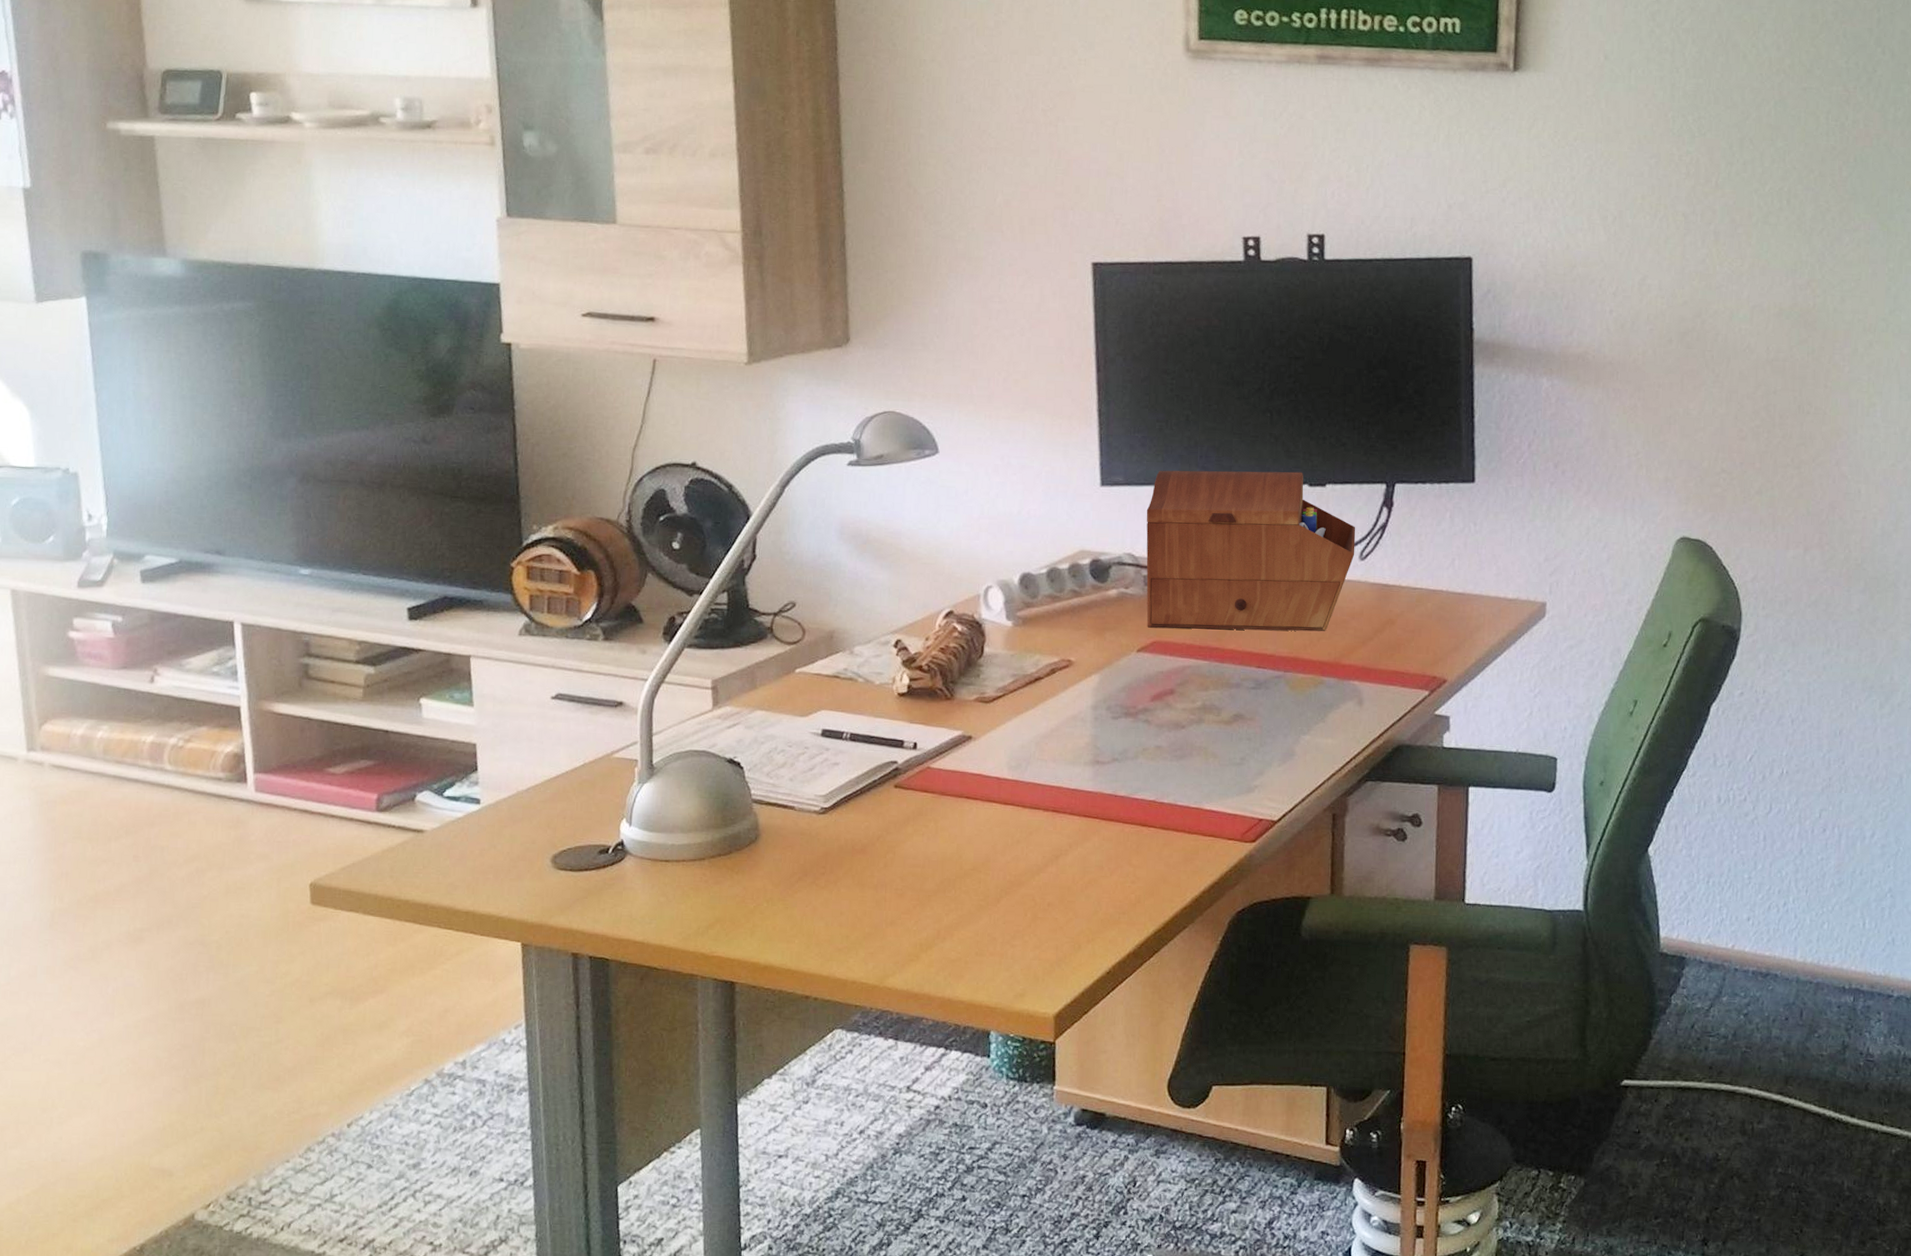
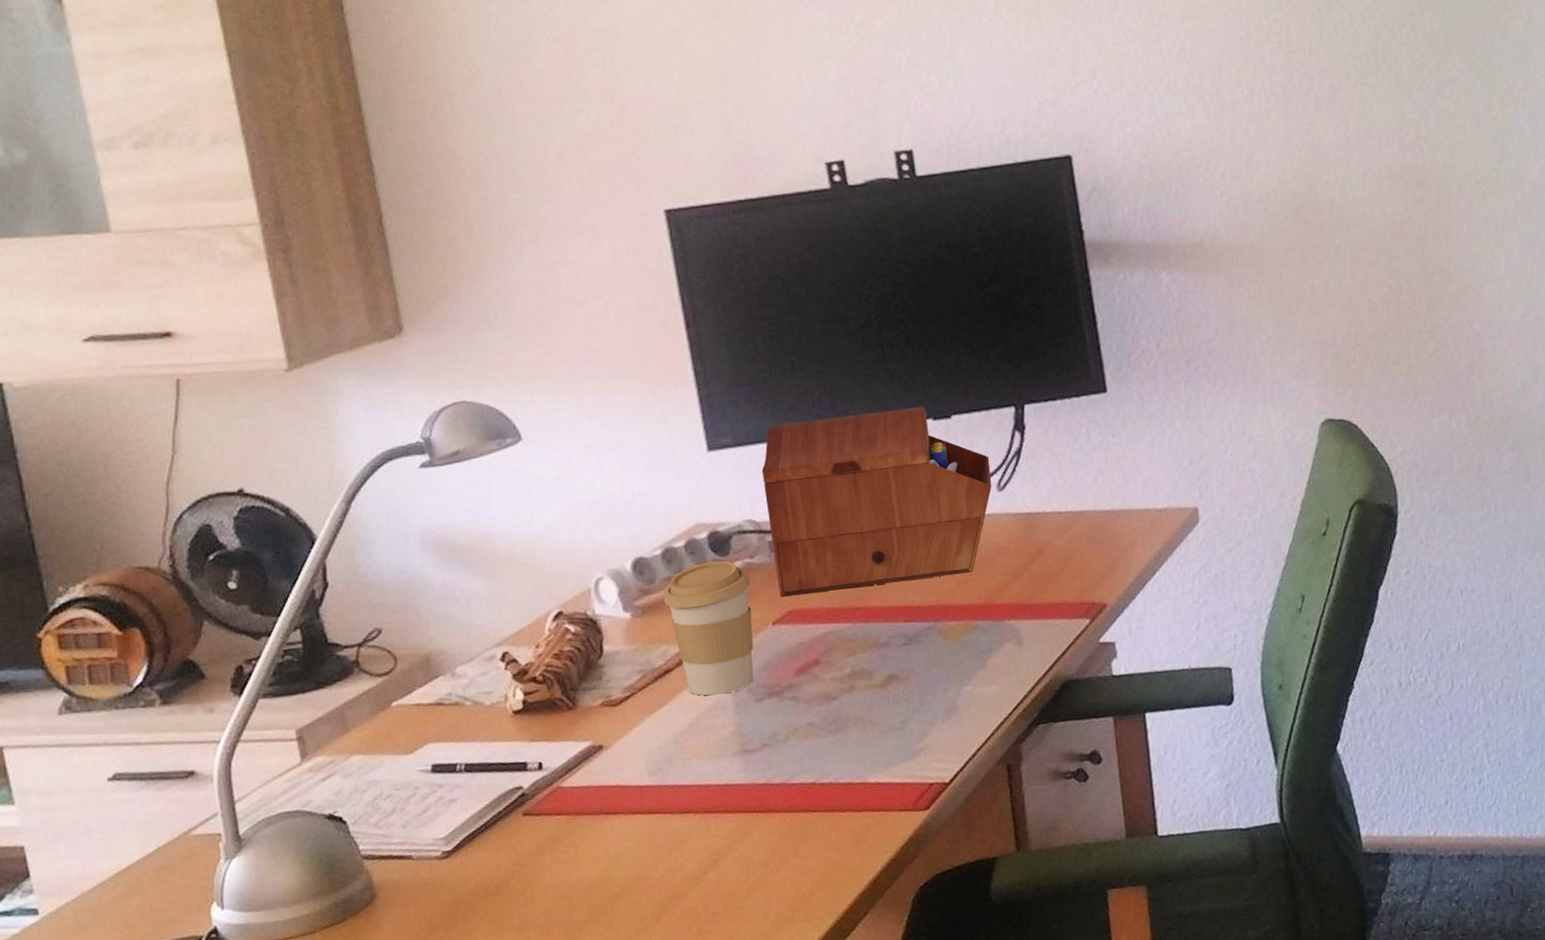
coffee cup: none [1043,586,1123,708] -> present [663,561,754,696]

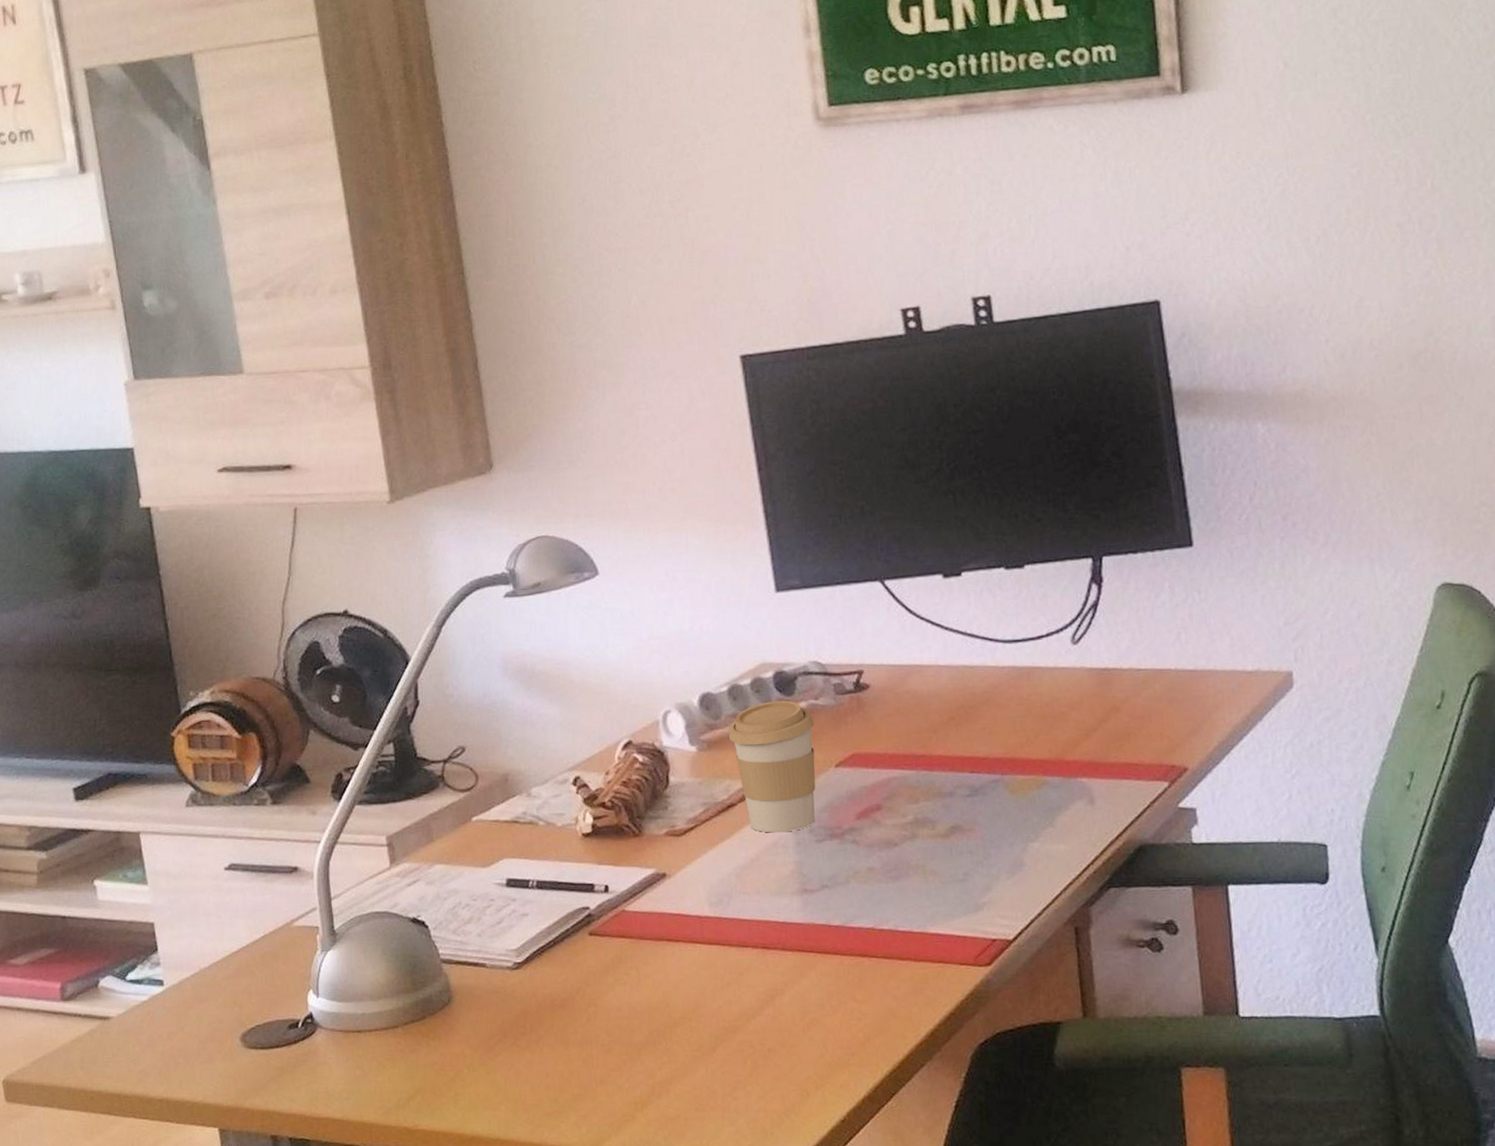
sewing box: present [761,406,992,597] -> none [828,554,1066,740]

